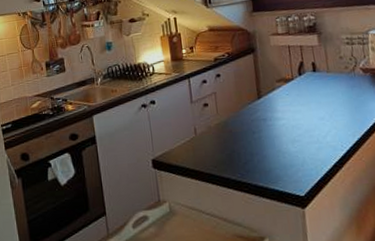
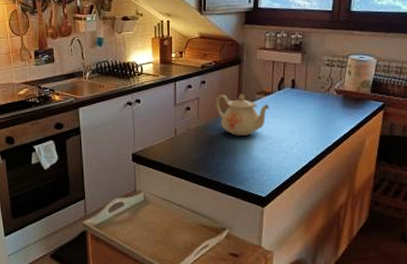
teapot: none [233,83,293,129] -> present [215,94,269,136]

